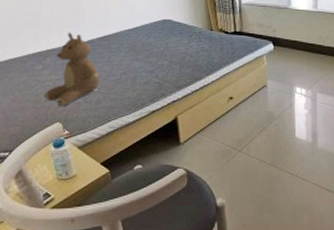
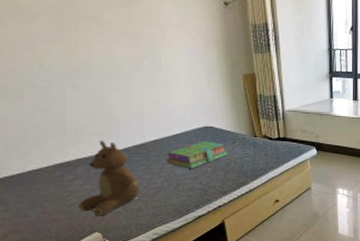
stack of books: none [126,34,184,62] -> present [166,141,228,169]

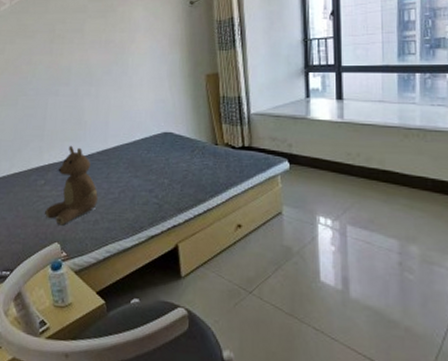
stack of books: present [166,141,228,169] -> none [125,149,186,180]

